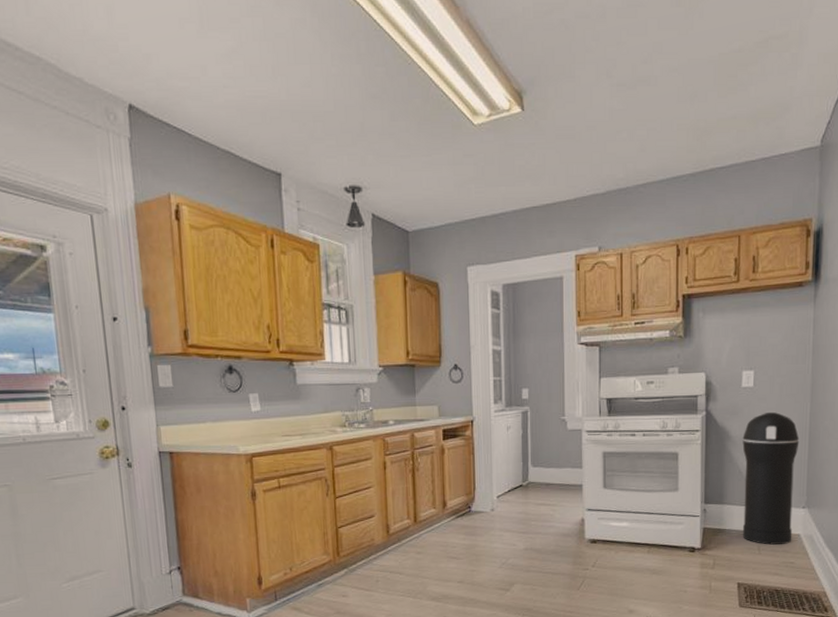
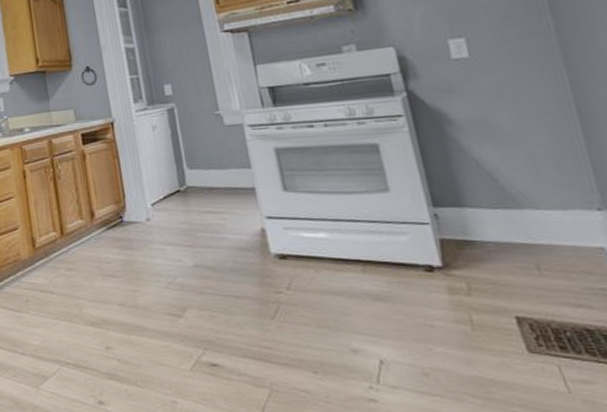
trash can: present [742,412,800,545] -> none [469,85,593,263]

